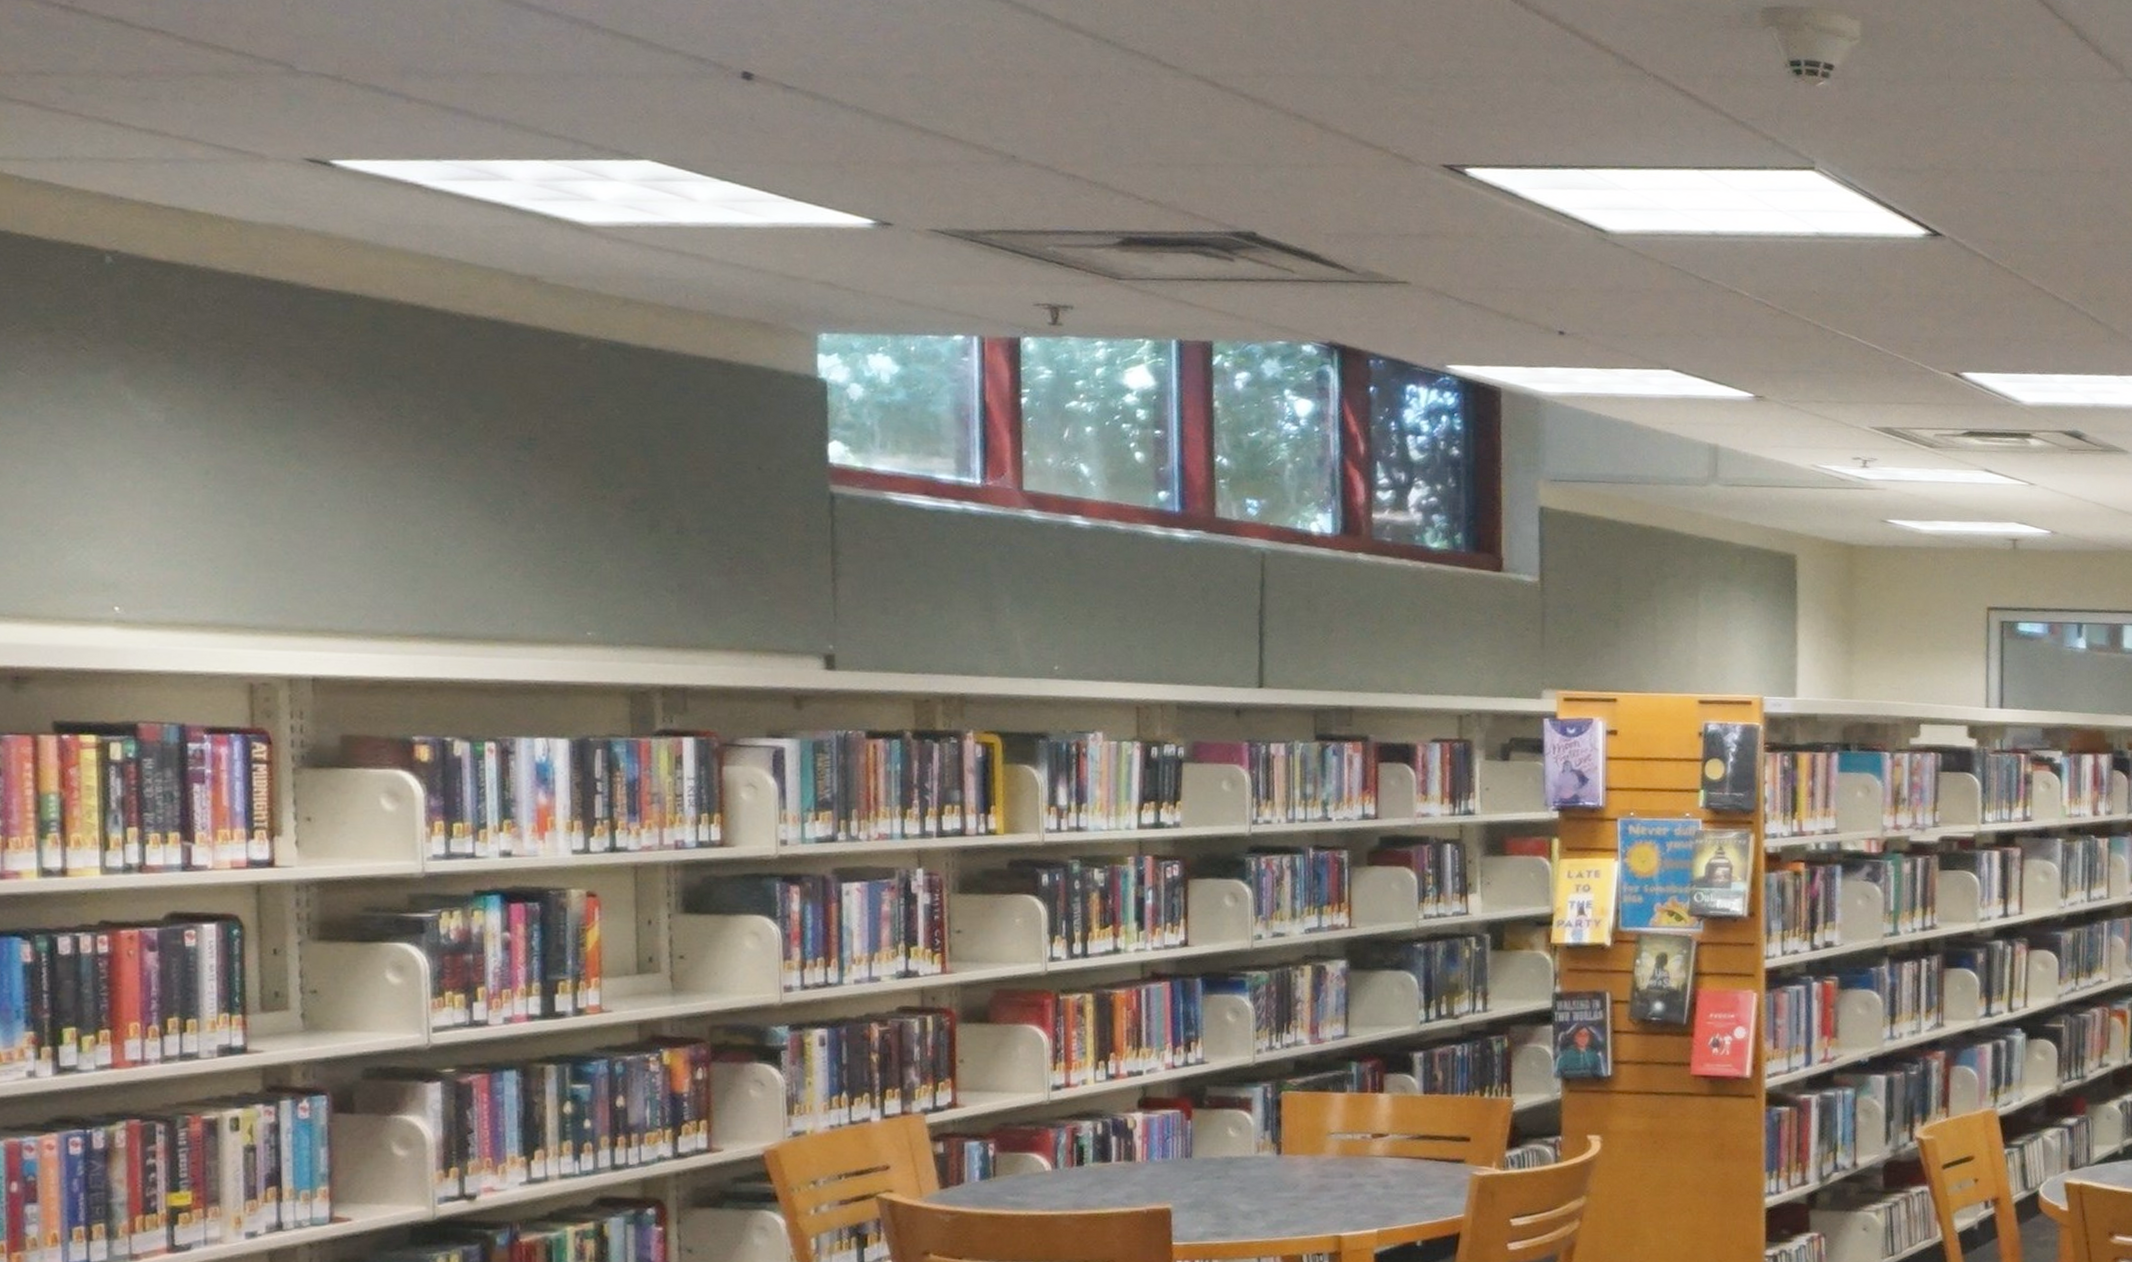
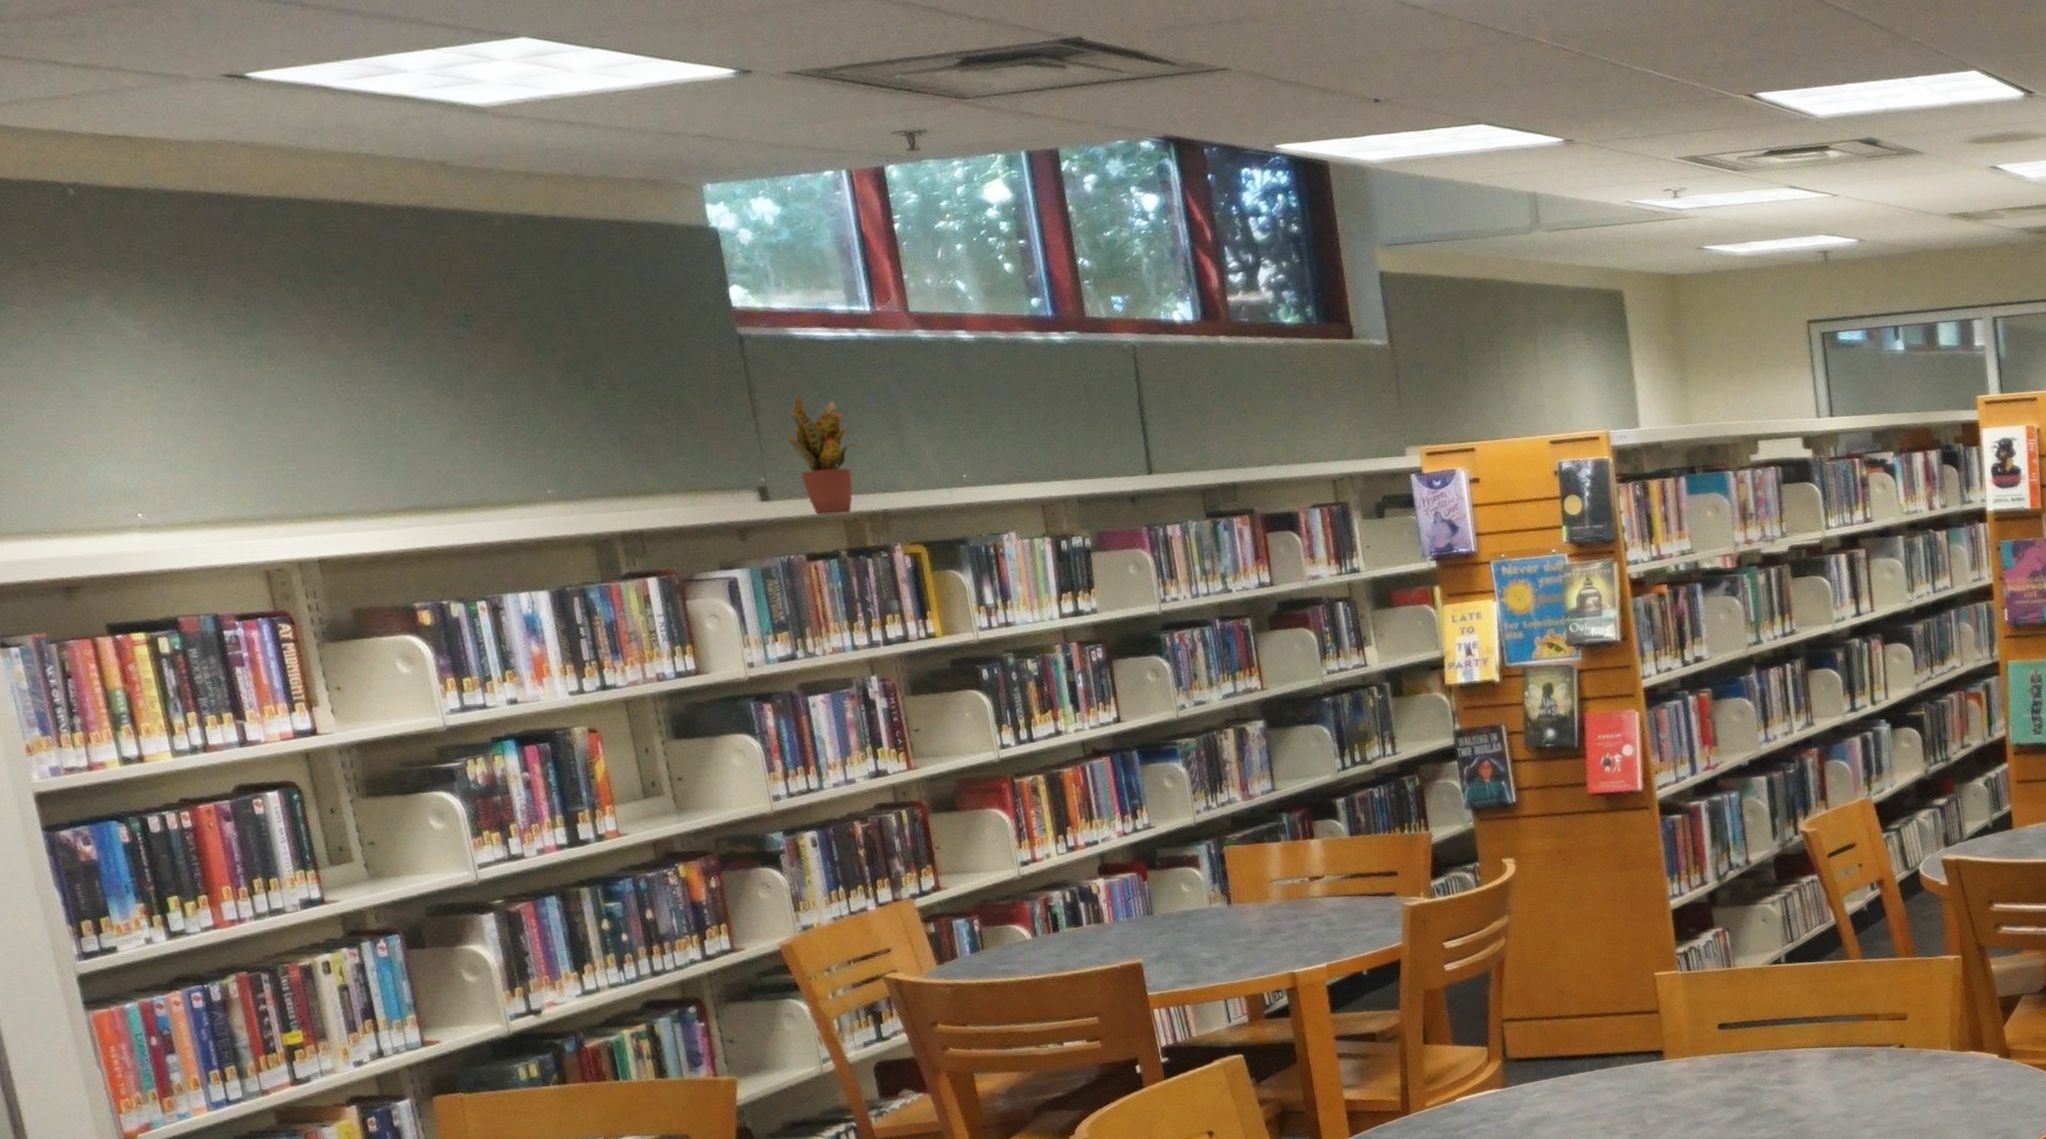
potted plant: none [866,562,947,693] -> present [786,394,862,516]

